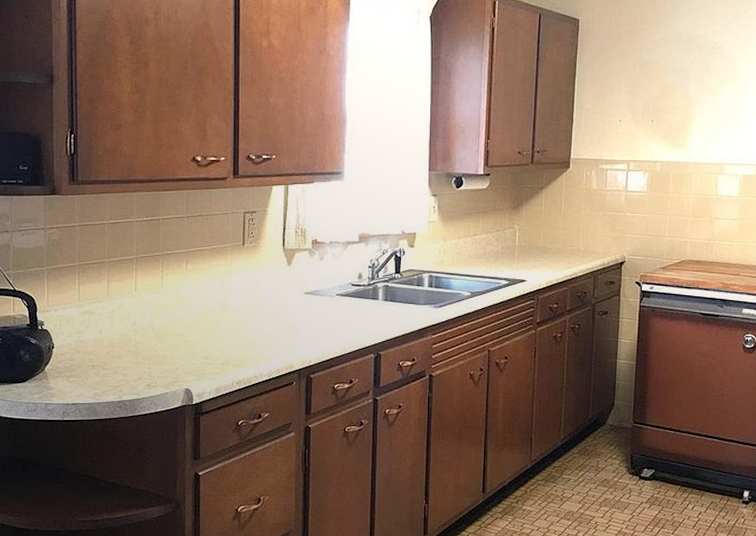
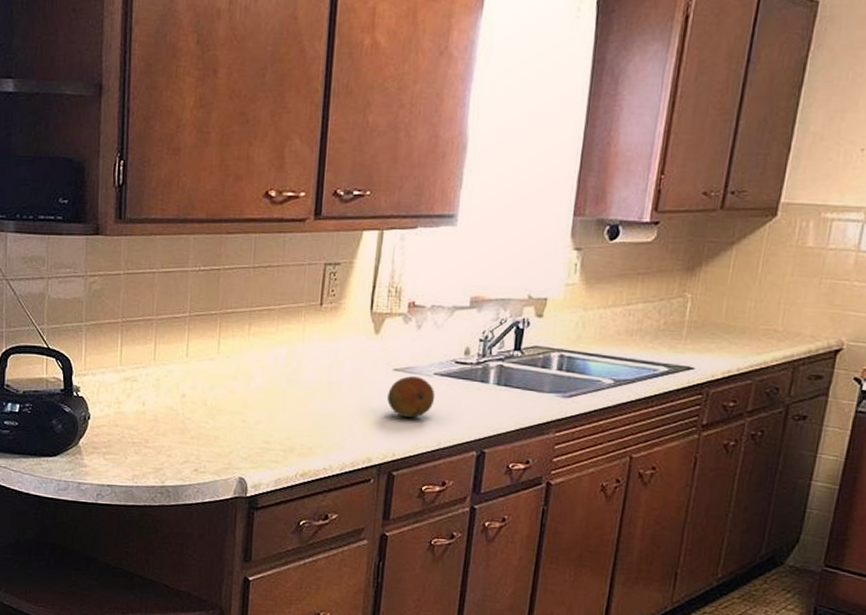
fruit: none [302,298,339,330] -> present [387,376,436,418]

